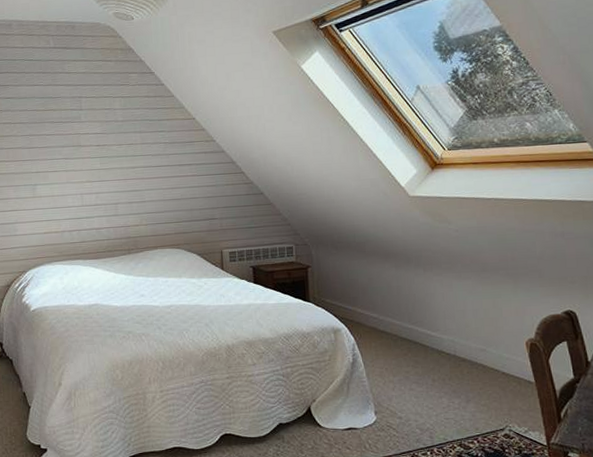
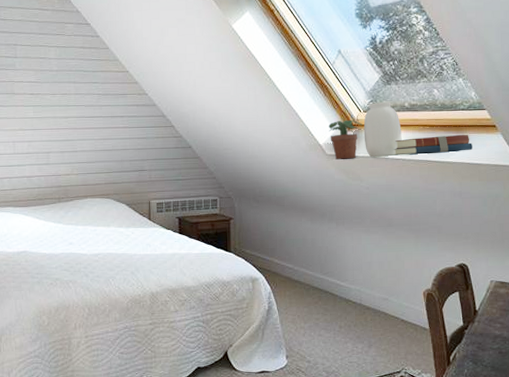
potted plant: none [410,158,449,201] -> present [328,119,363,160]
vase: none [448,138,494,198] -> present [363,102,403,157]
books: none [484,169,574,195] -> present [393,134,472,156]

